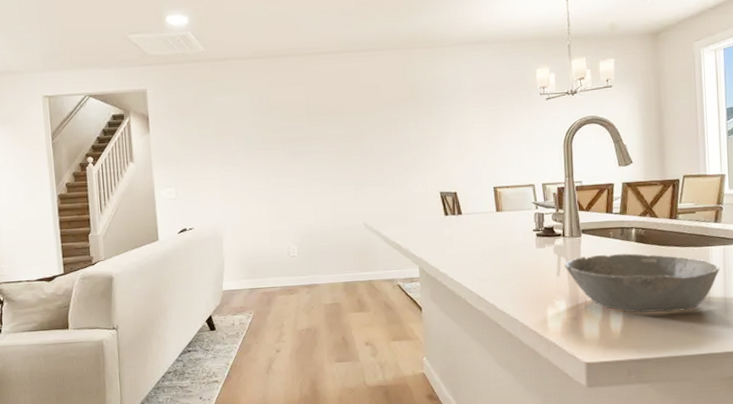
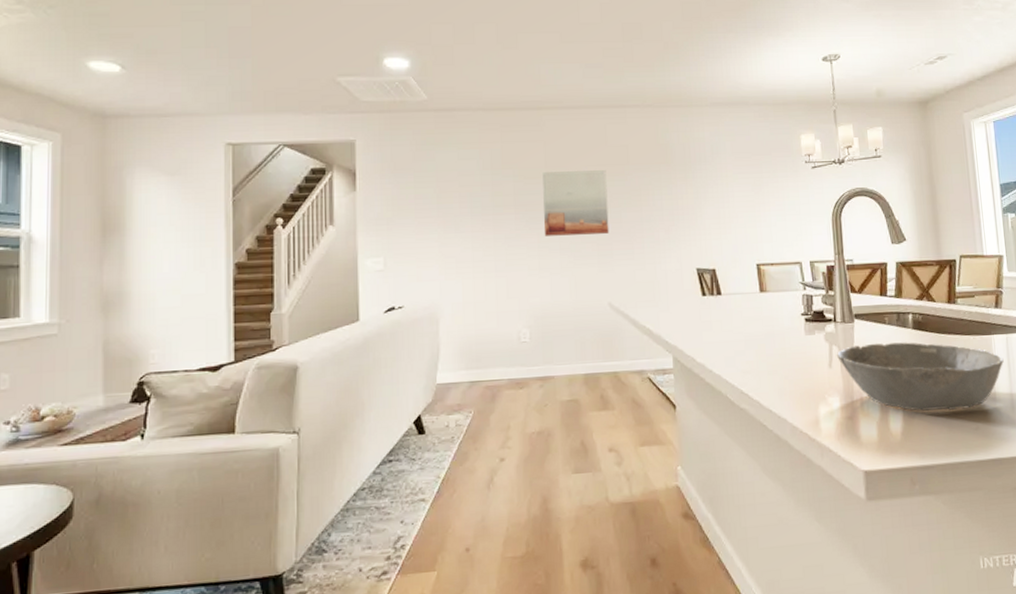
wall art: none [304,108,363,167] -> present [542,170,609,236]

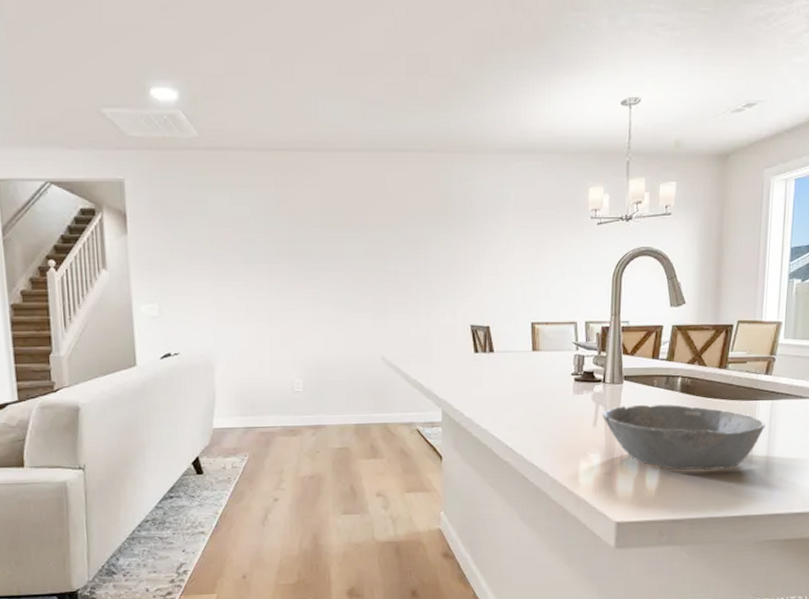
wall art: present [542,170,609,236] -> none [318,220,385,287]

